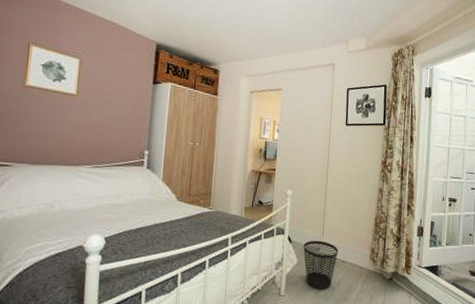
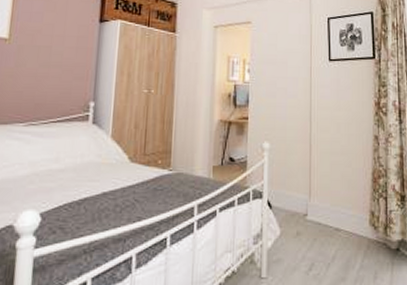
wastebasket: present [303,240,338,290] -> none [287,204,330,268]

